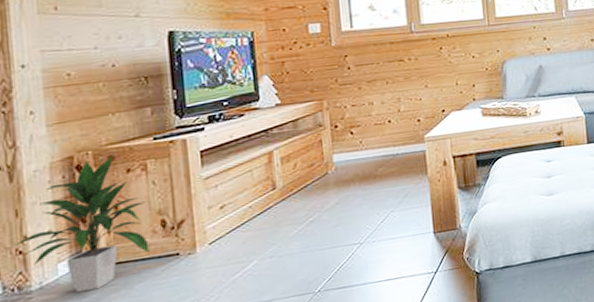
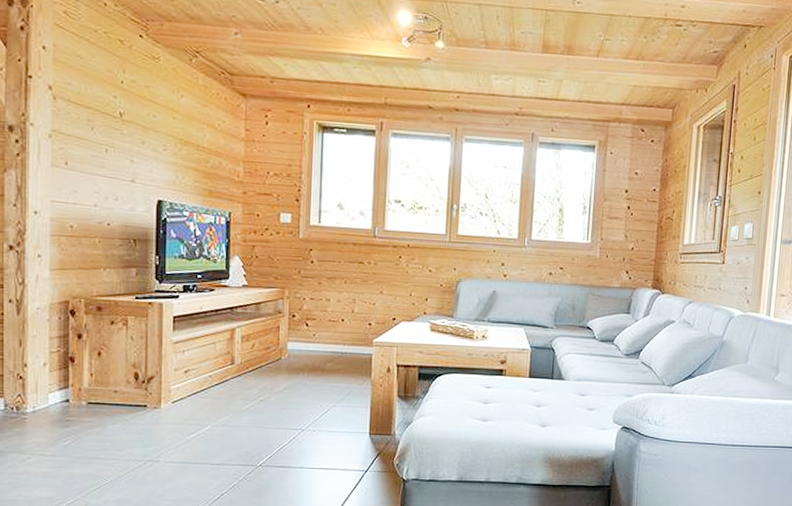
indoor plant: present [15,154,149,293] -> none [17,306,126,423]

